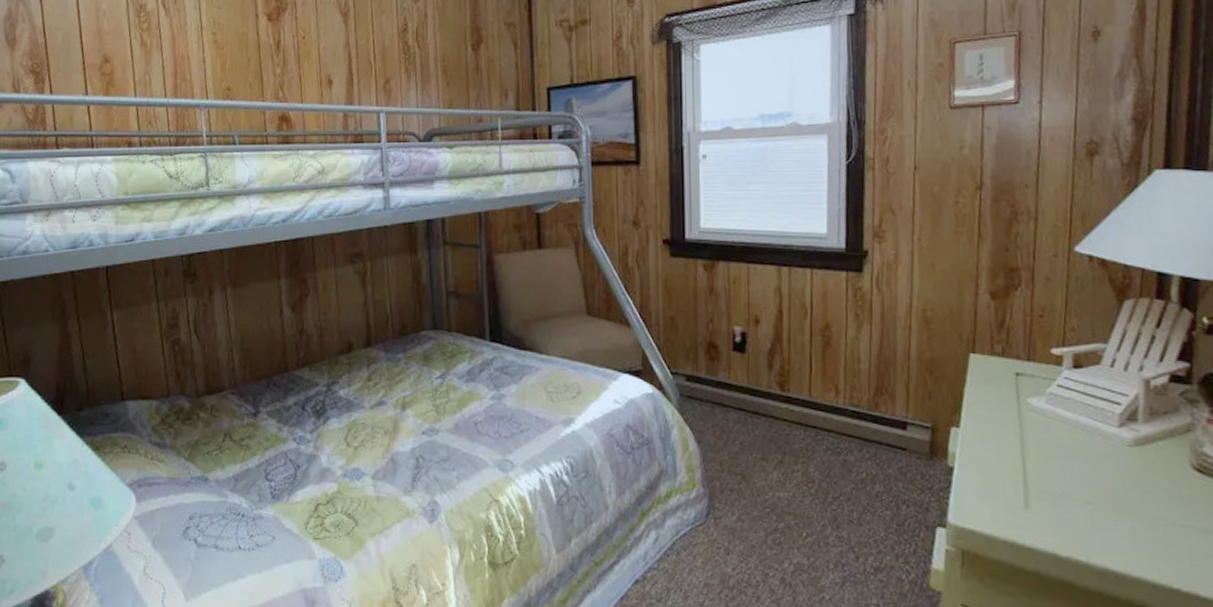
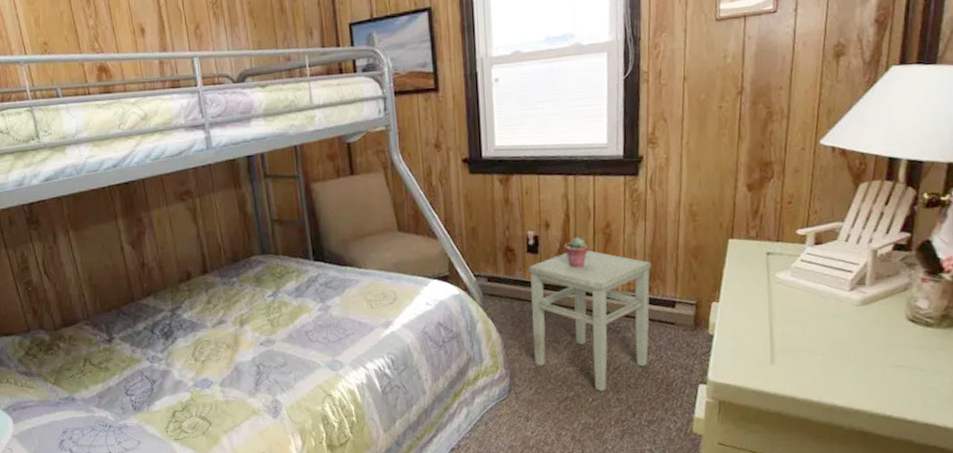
stool: none [734,354,879,525] -> present [529,250,652,391]
potted succulent: none [775,337,805,374] -> present [564,237,589,268]

